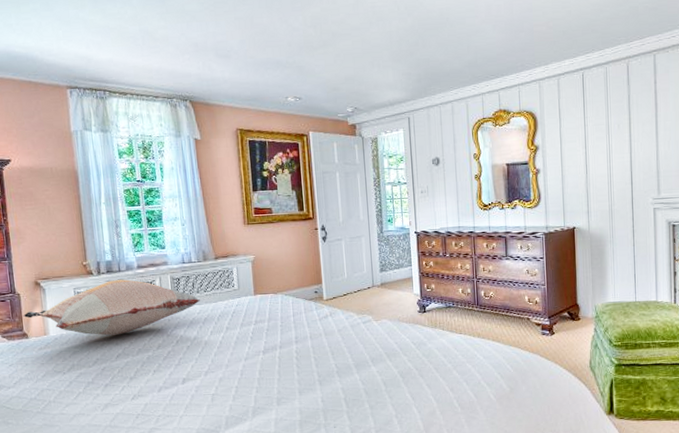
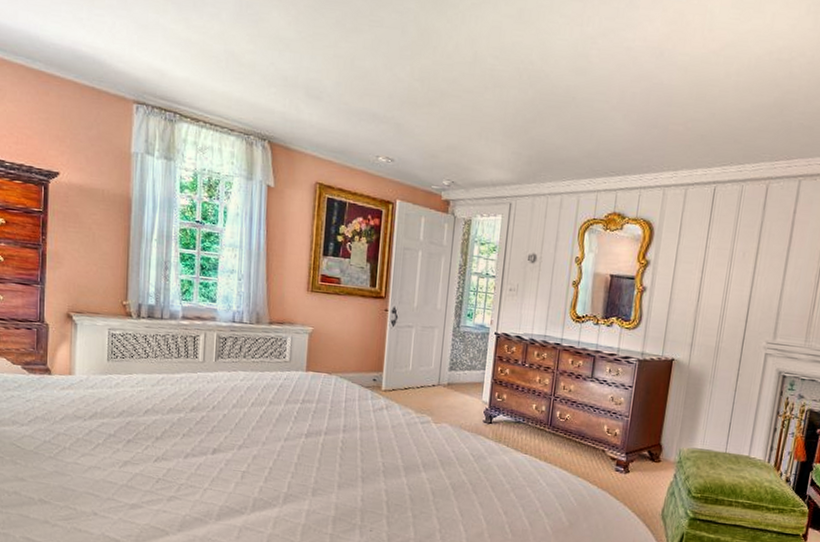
decorative pillow: present [23,279,201,336] -> none [49,327,247,389]

